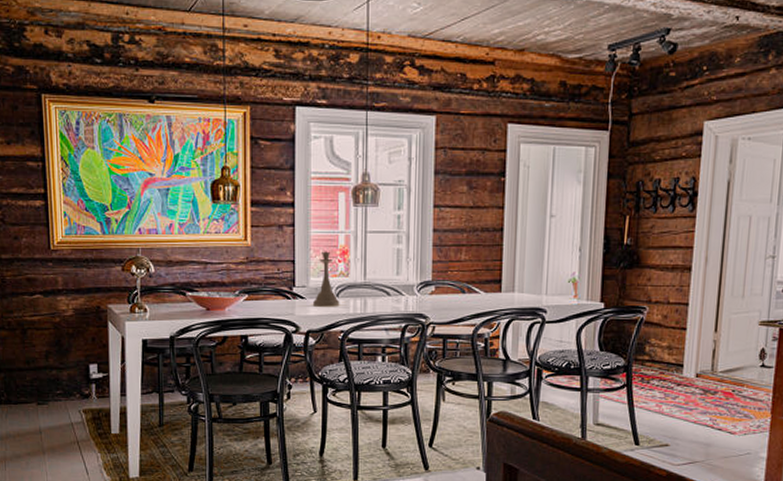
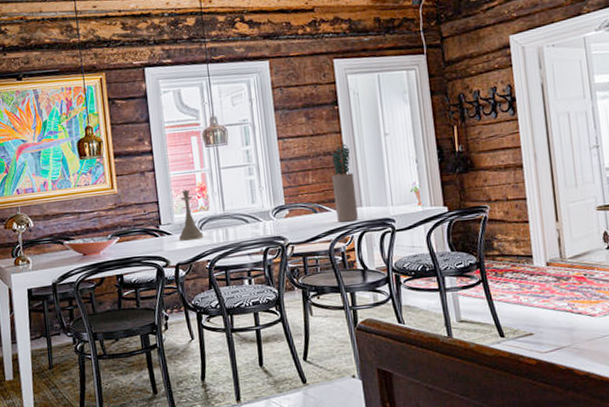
vase: none [485,219,510,307] -> present [331,142,358,222]

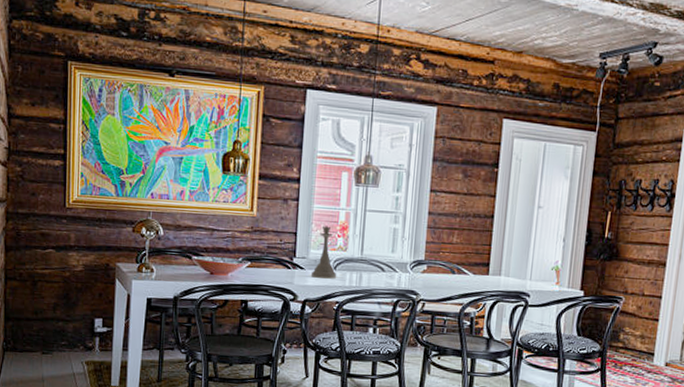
vase: present [331,142,358,222] -> none [473,207,500,289]

